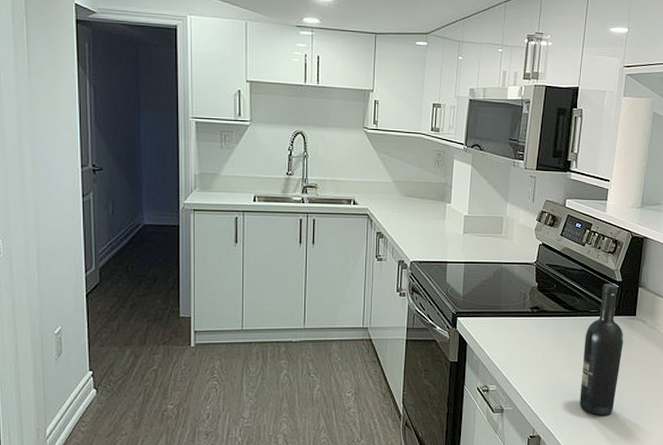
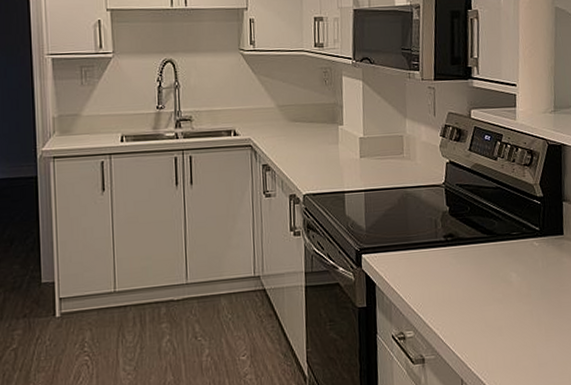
wine bottle: present [579,284,624,416] -> none [509,200,554,356]

